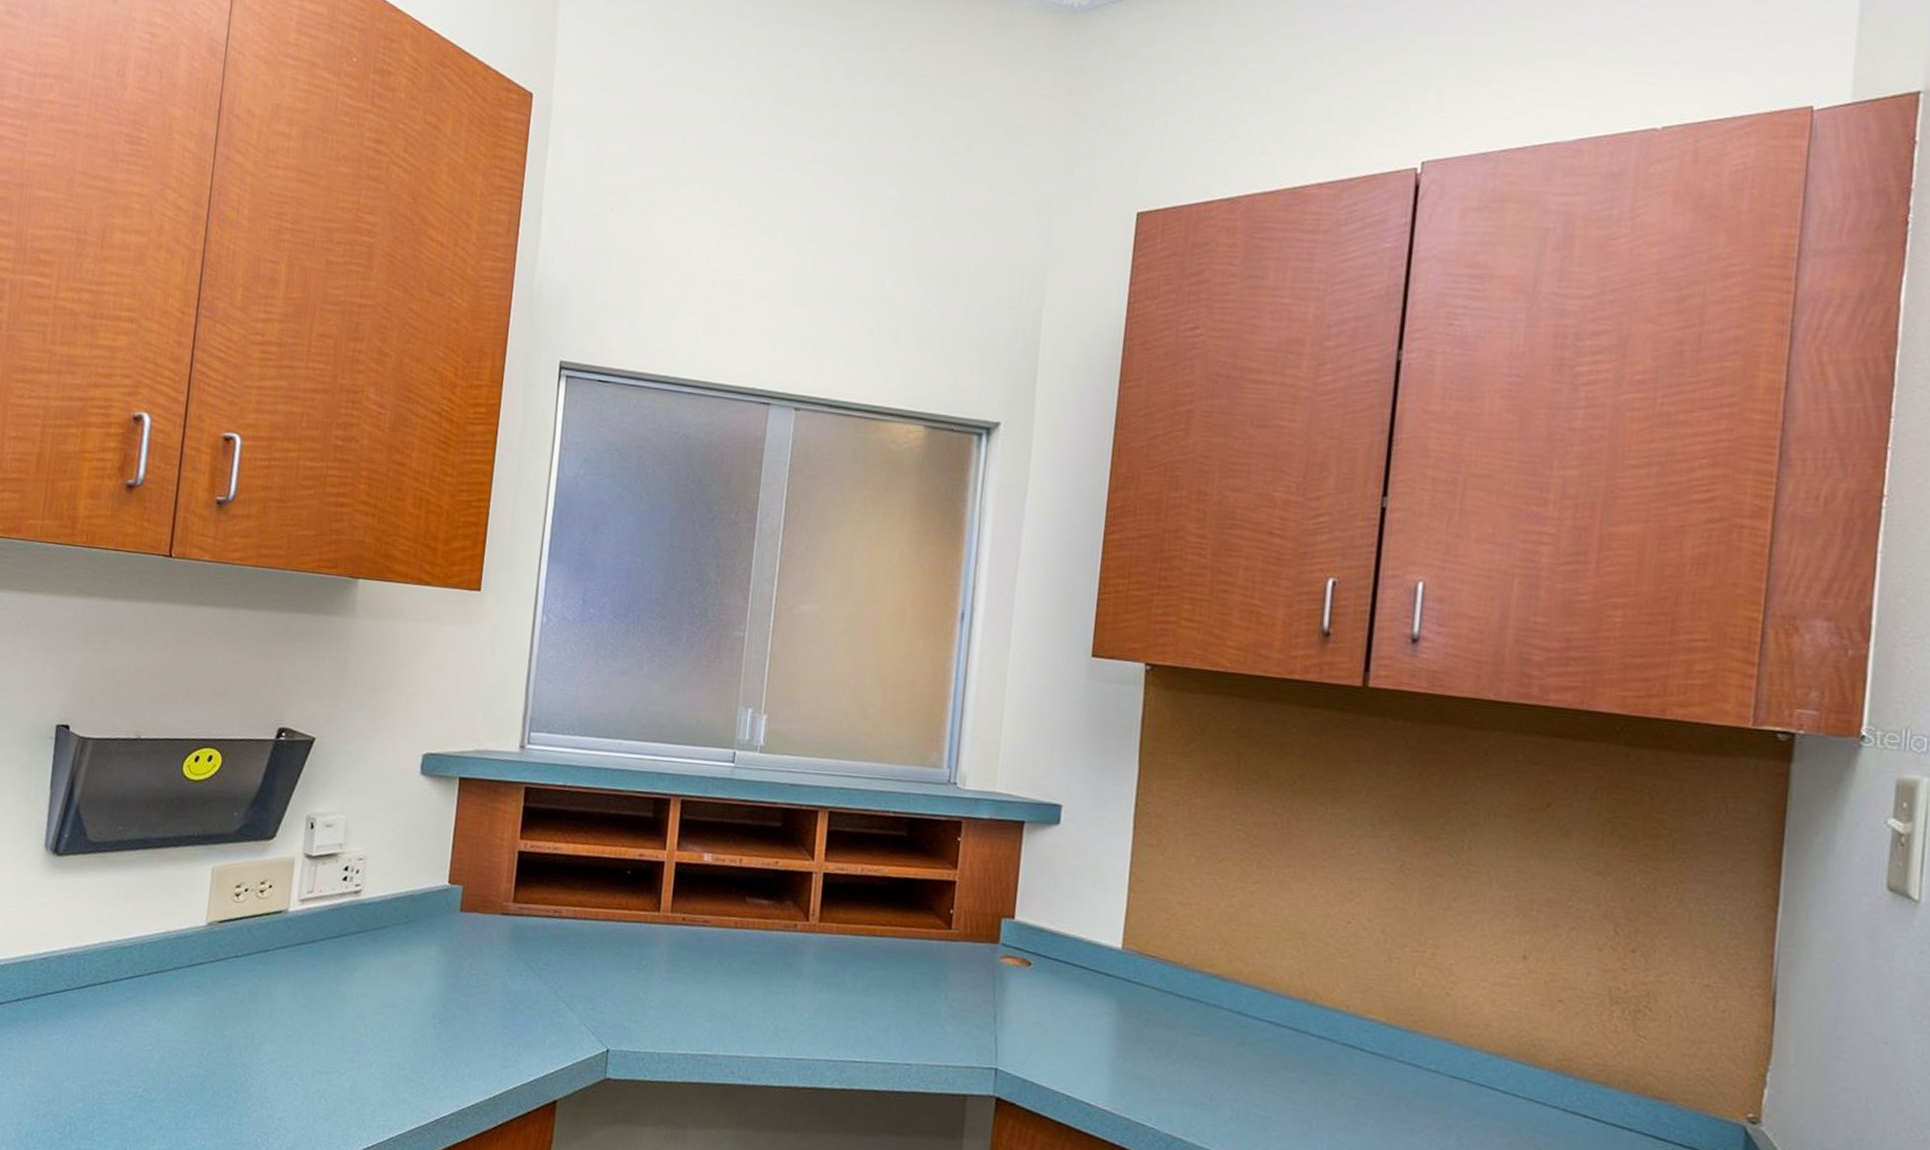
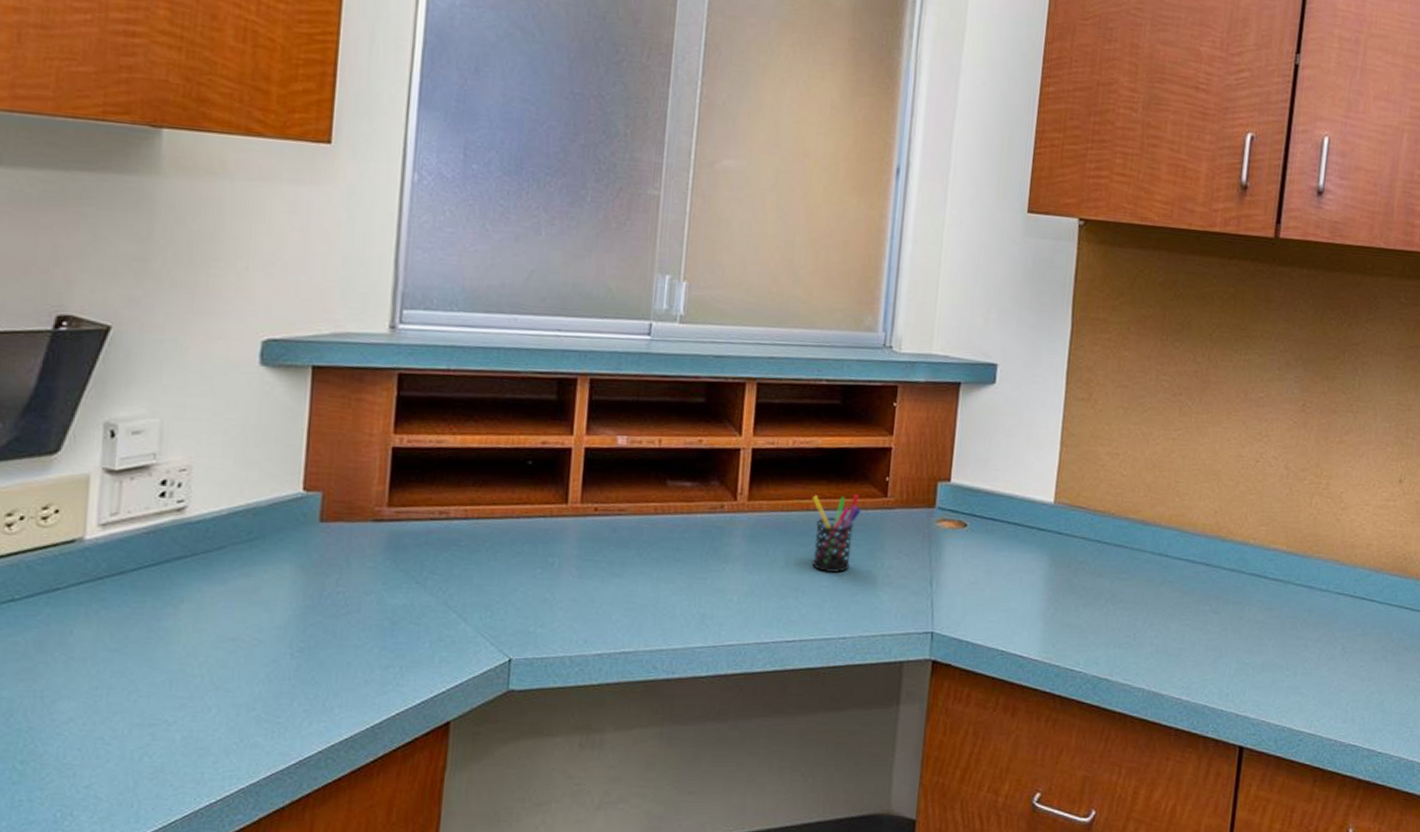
pen holder: none [879,922,926,1000] -> present [812,493,862,573]

